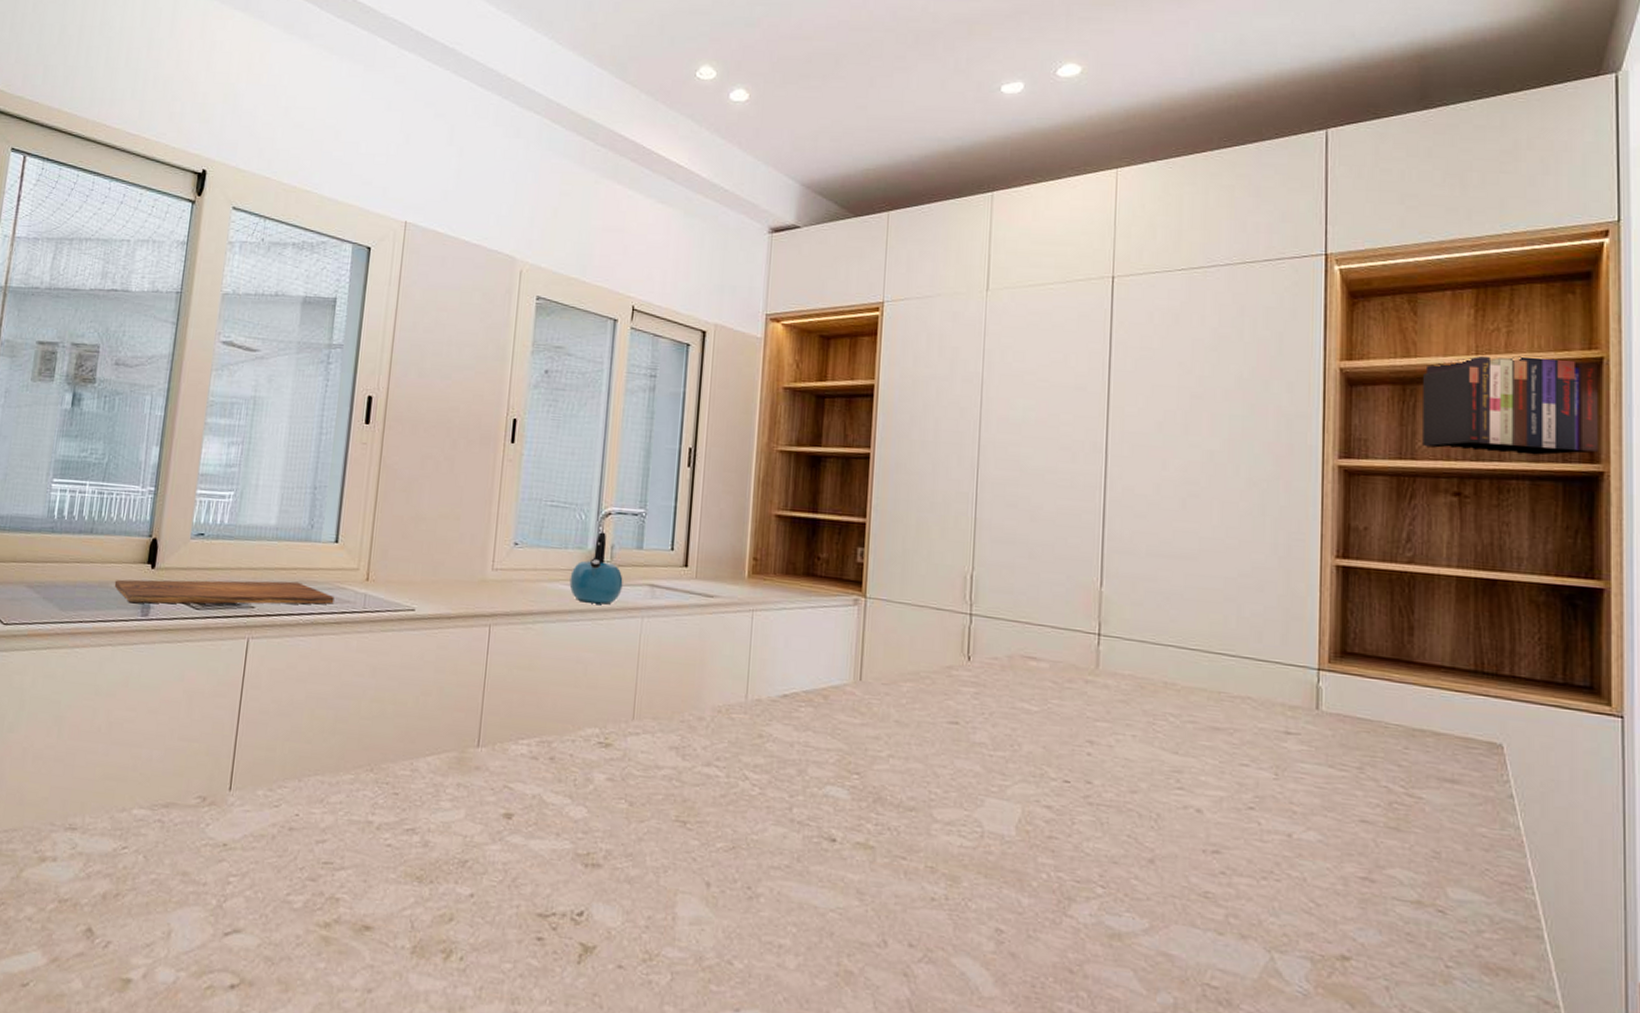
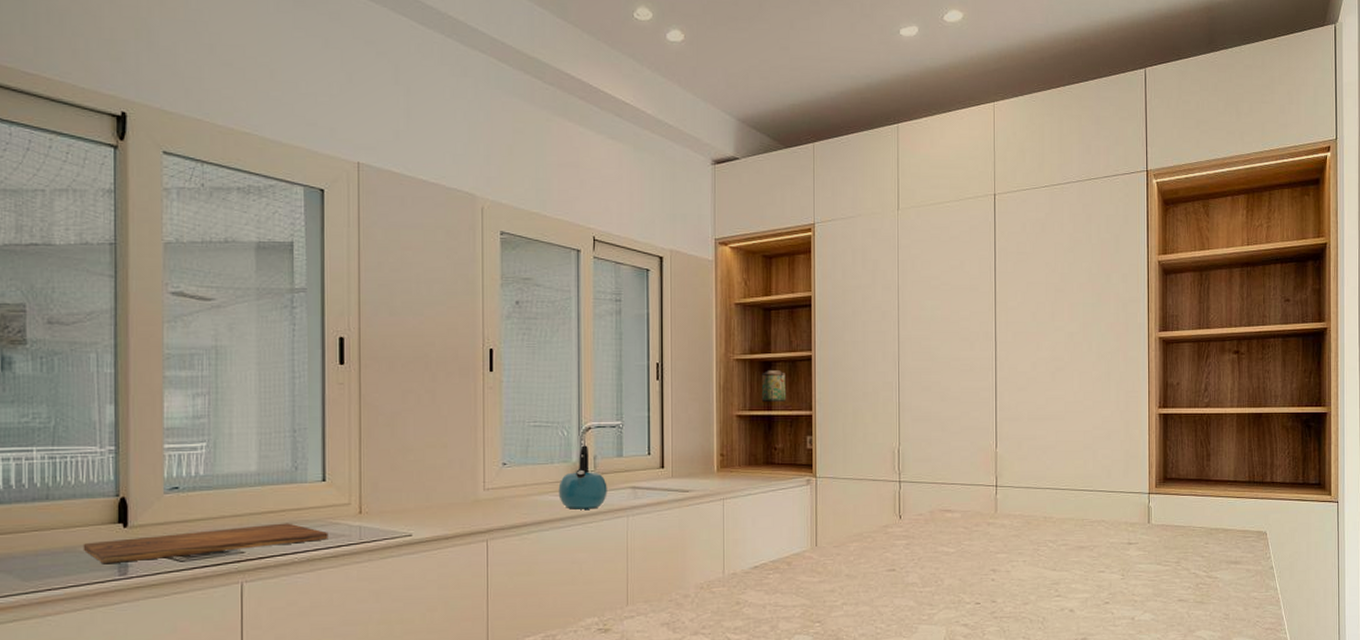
canister: none [806,466,837,505] -> present [761,370,787,403]
books: present [1423,355,1598,456] -> none [1214,244,1323,319]

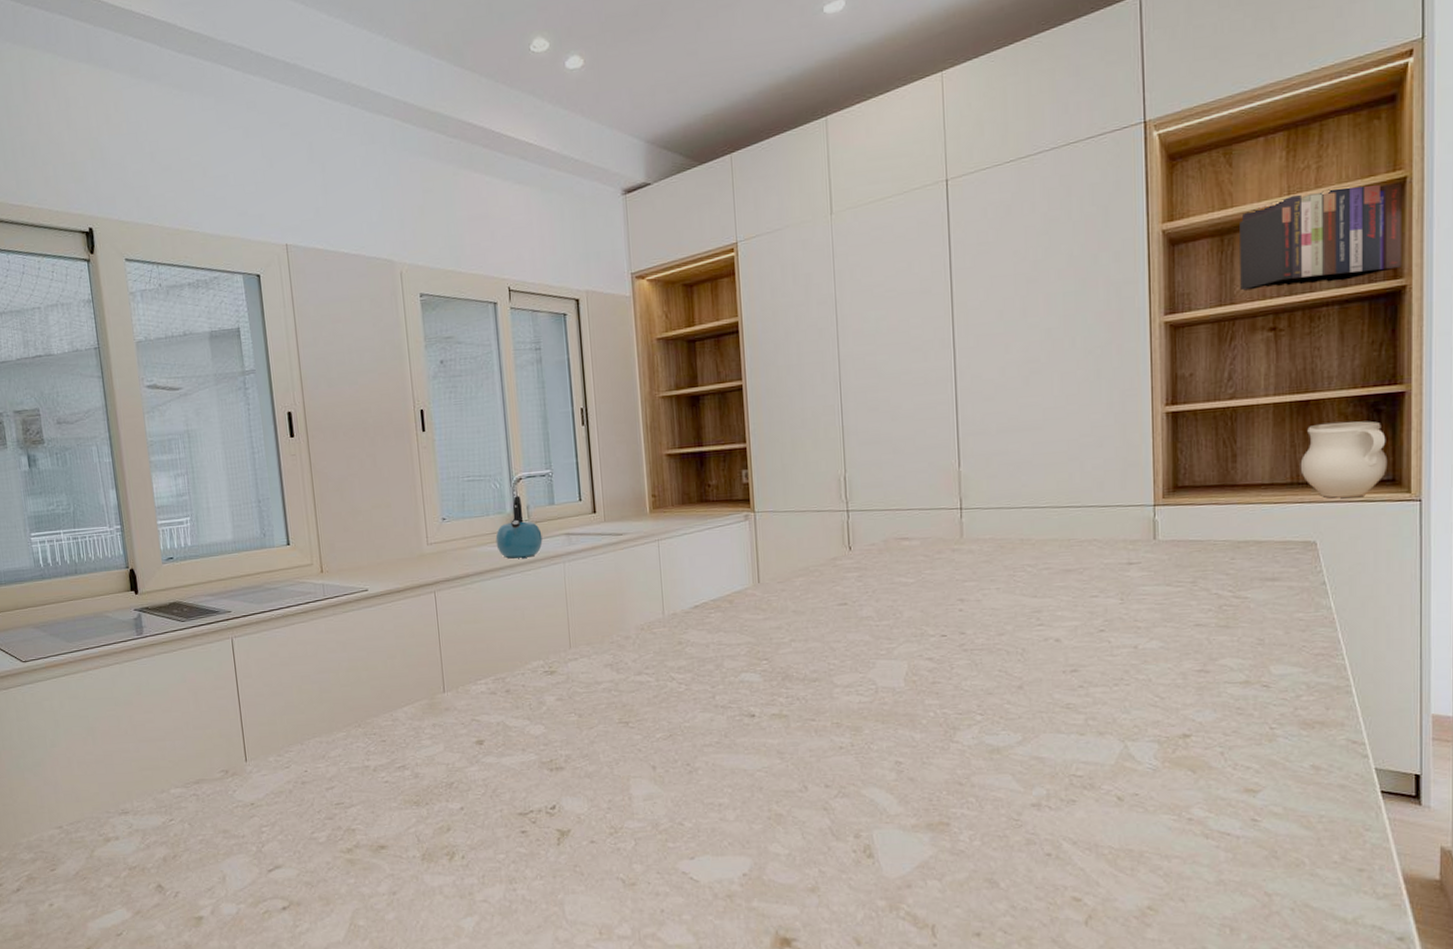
cutting board: present [83,523,328,564] -> none [107,584,298,626]
canister: present [761,370,787,403] -> none [689,404,718,439]
books: none [1214,244,1323,319] -> present [1240,182,1401,291]
ceramic jug: none [1255,433,1316,497] -> present [1300,421,1388,498]

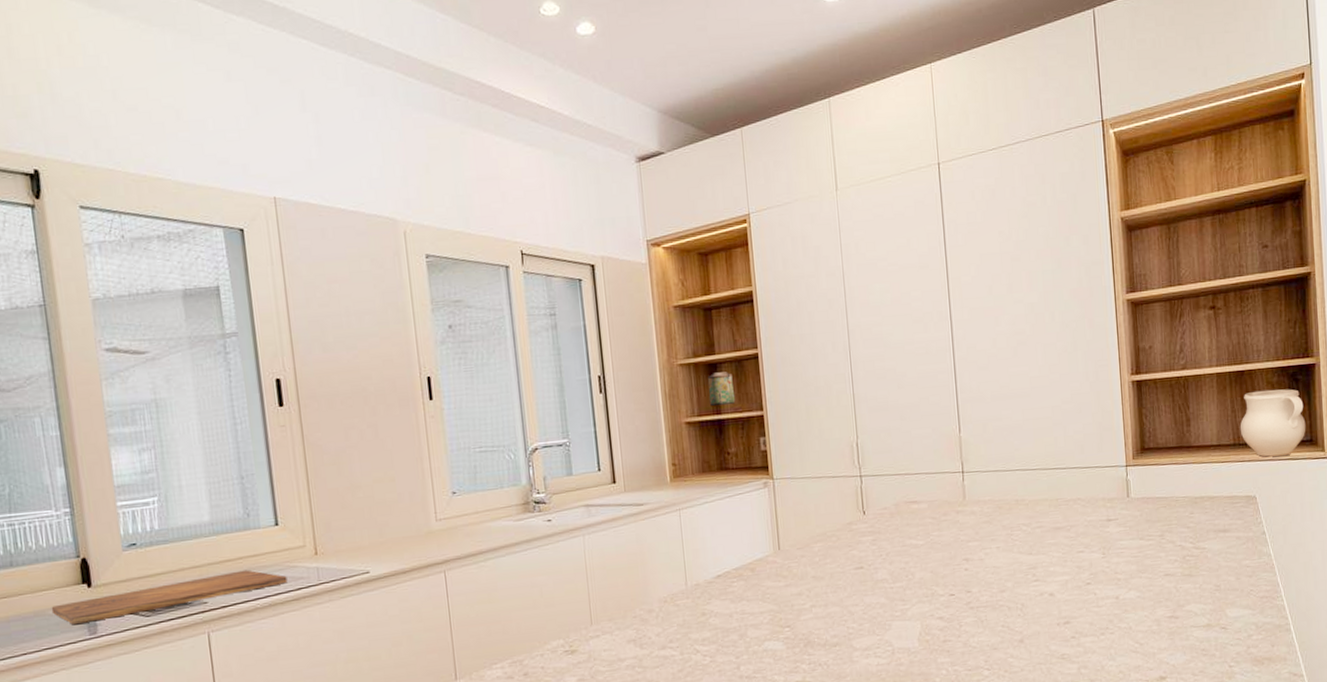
cutting board: none [107,584,298,626] -> present [51,570,288,625]
kettle: present [495,496,543,559] -> none [510,466,561,533]
canister: none [689,404,718,439] -> present [707,371,736,407]
books: present [1240,182,1401,291] -> none [1182,183,1306,273]

